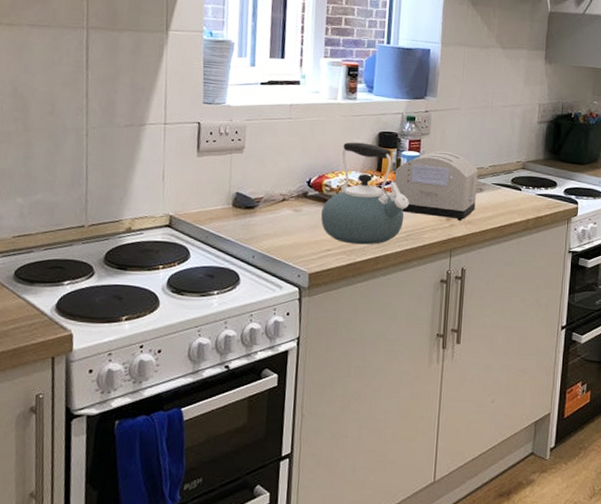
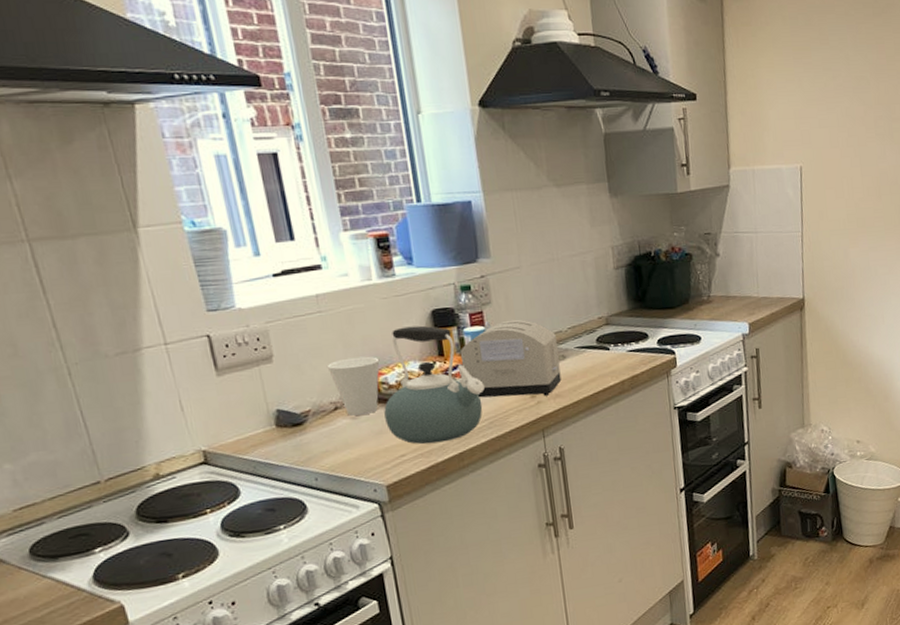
cup: none [284,160,328,209] -> present [326,356,380,416]

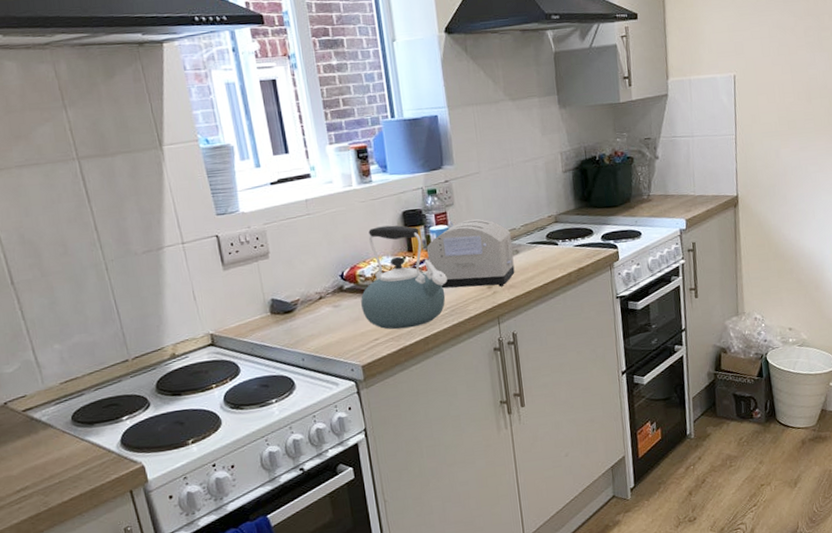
cup: present [326,356,380,416] -> none [313,252,358,304]

